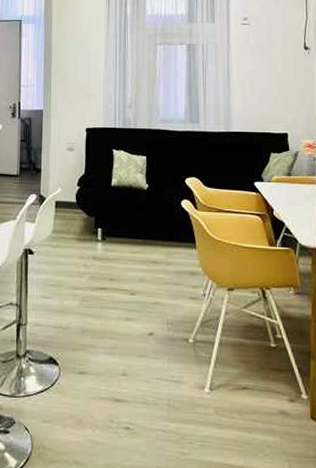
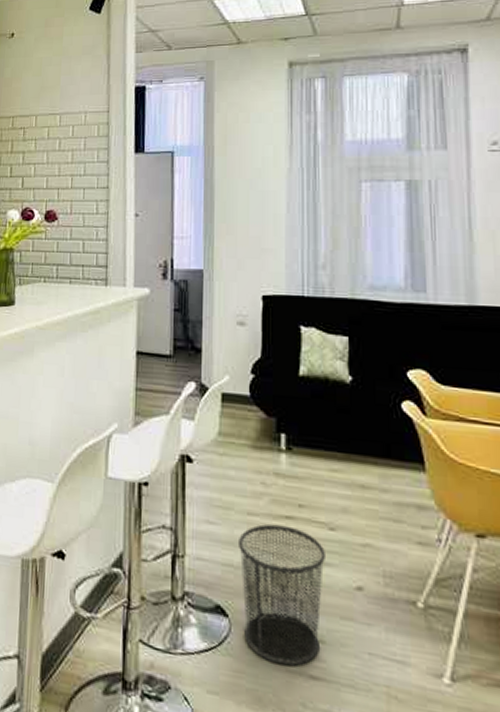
waste bin: none [66,294,128,395] -> present [237,524,325,666]

